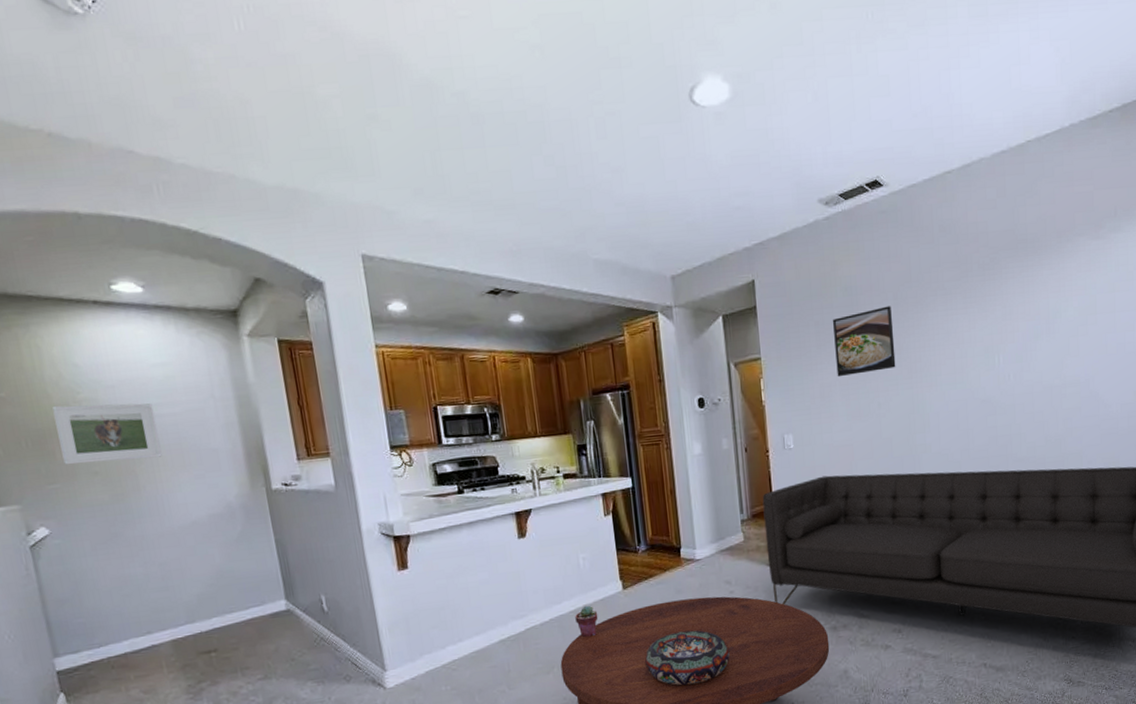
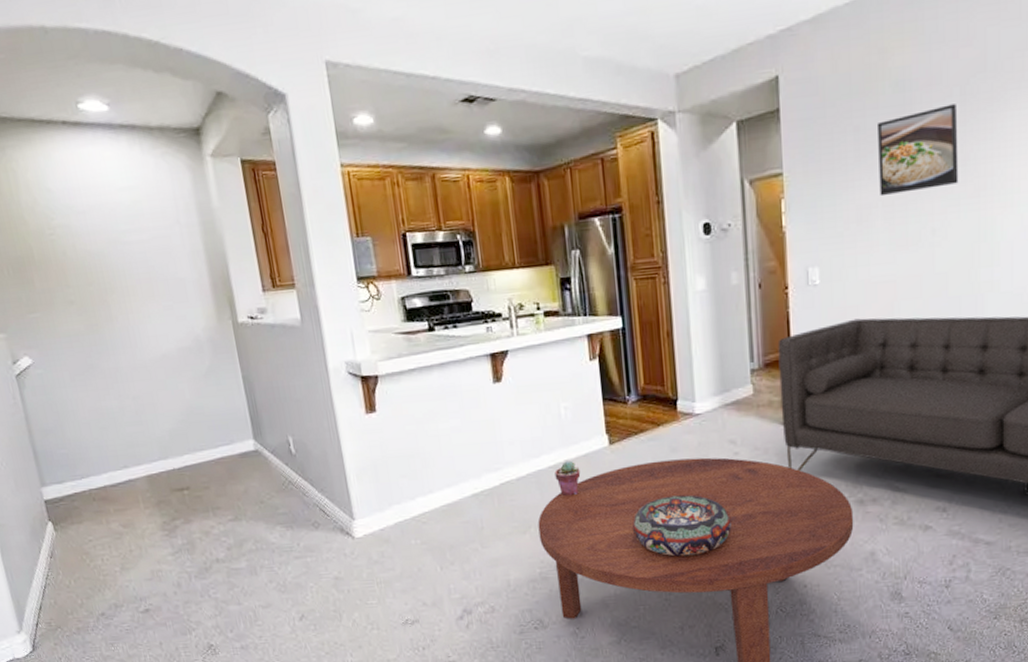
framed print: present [52,403,162,465] -> none [29,230,132,294]

